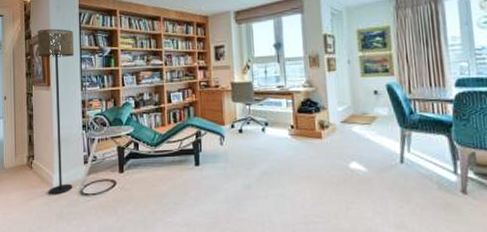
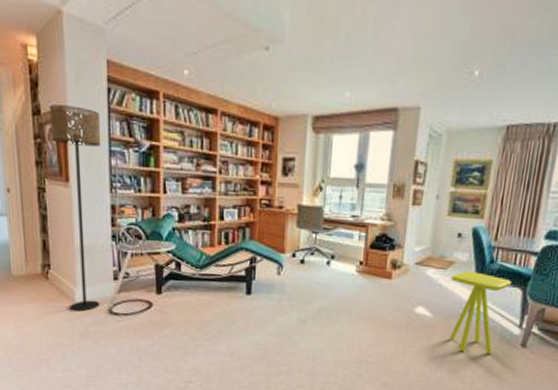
side table: none [376,123,435,204] -> present [450,271,511,354]

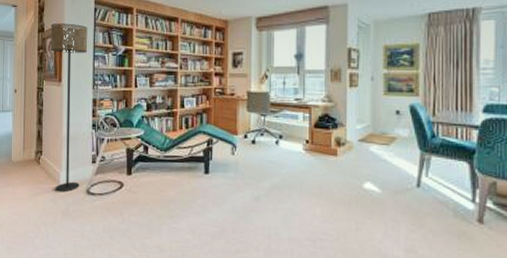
side table: present [450,271,511,354] -> none [394,146,456,231]

